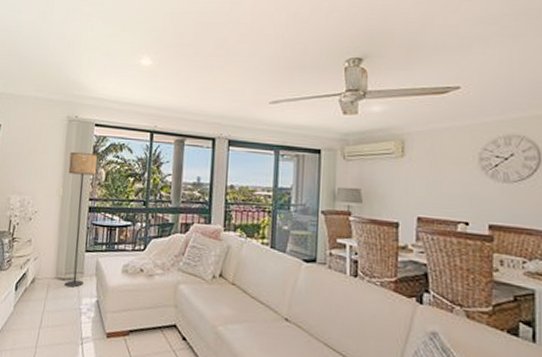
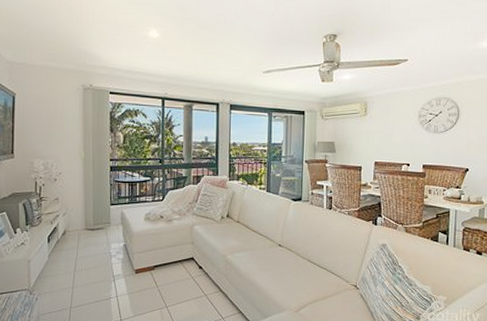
floor lamp: present [64,152,97,288] -> none [88,117,115,236]

